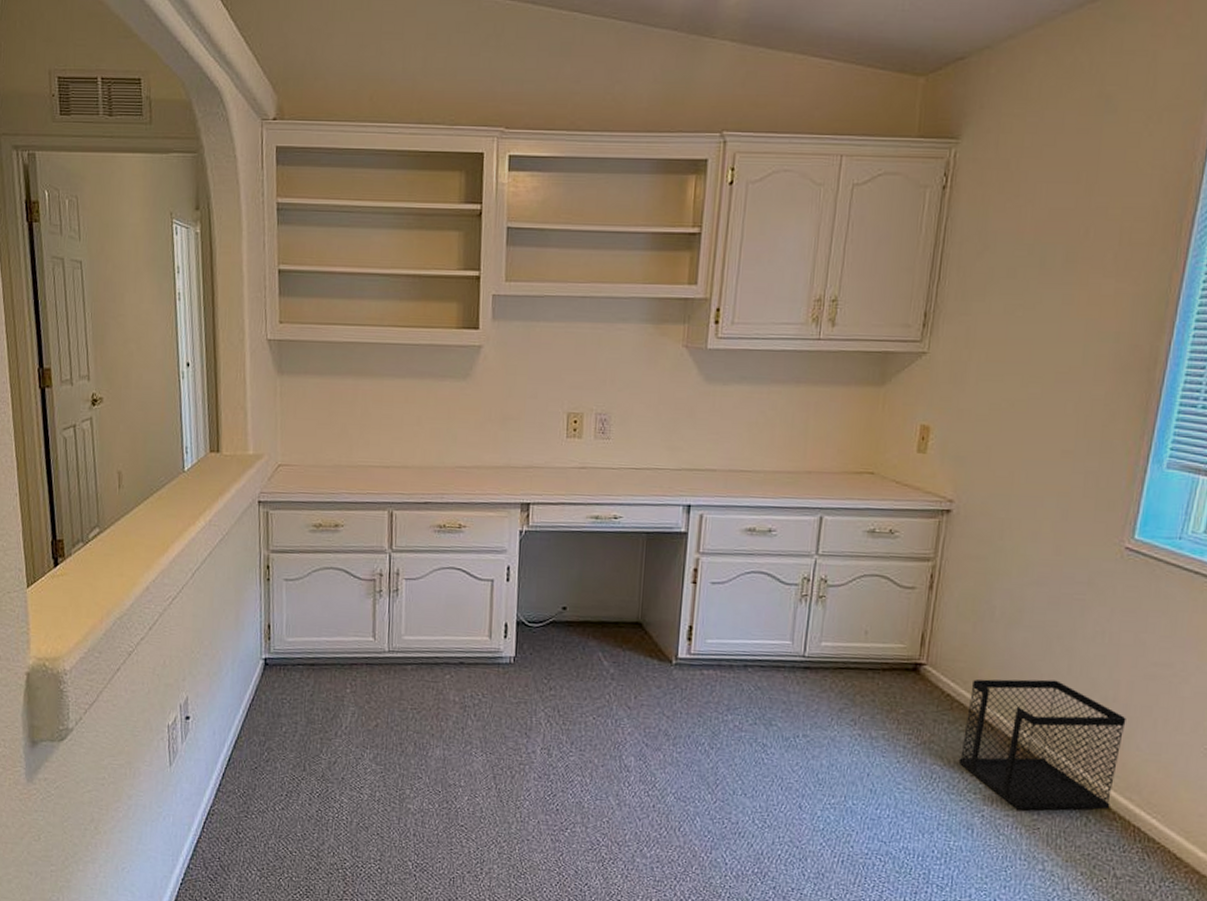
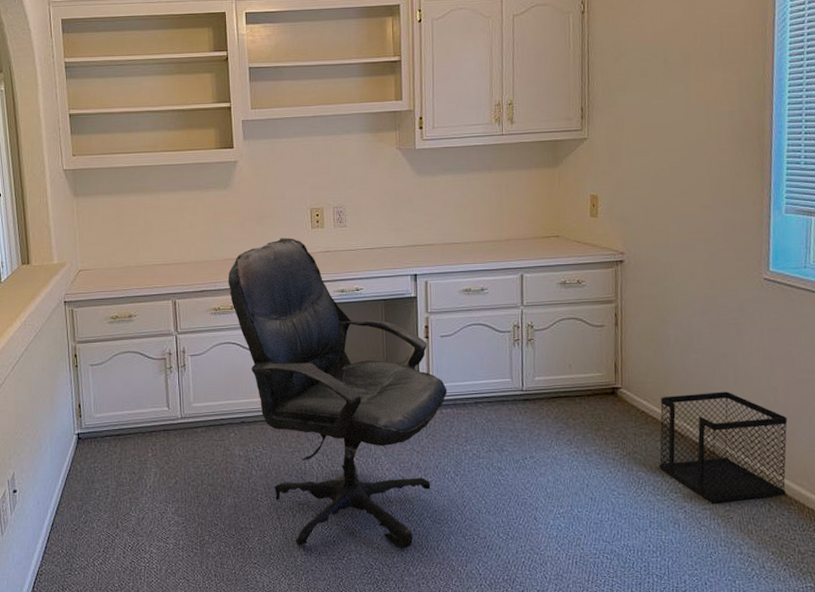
office chair: none [457,446,712,827] -> present [228,238,448,549]

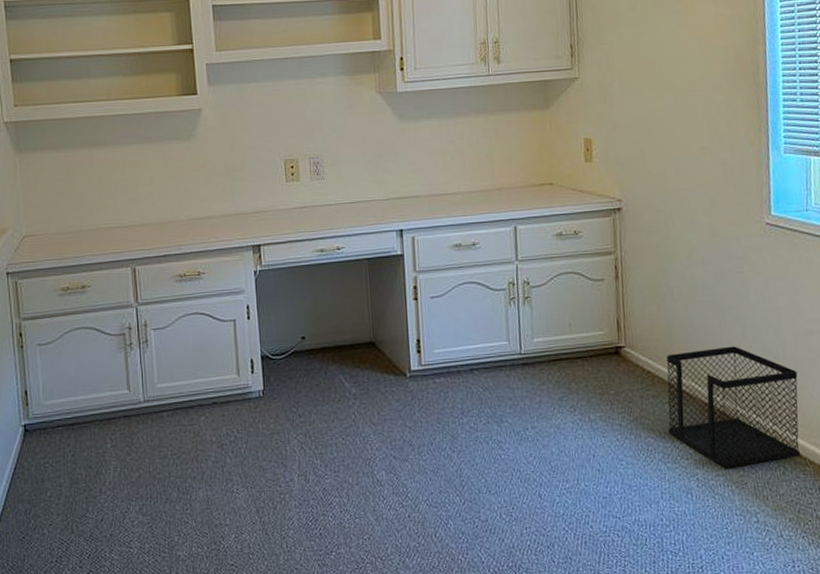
office chair: present [228,238,448,549] -> none [194,193,440,542]

